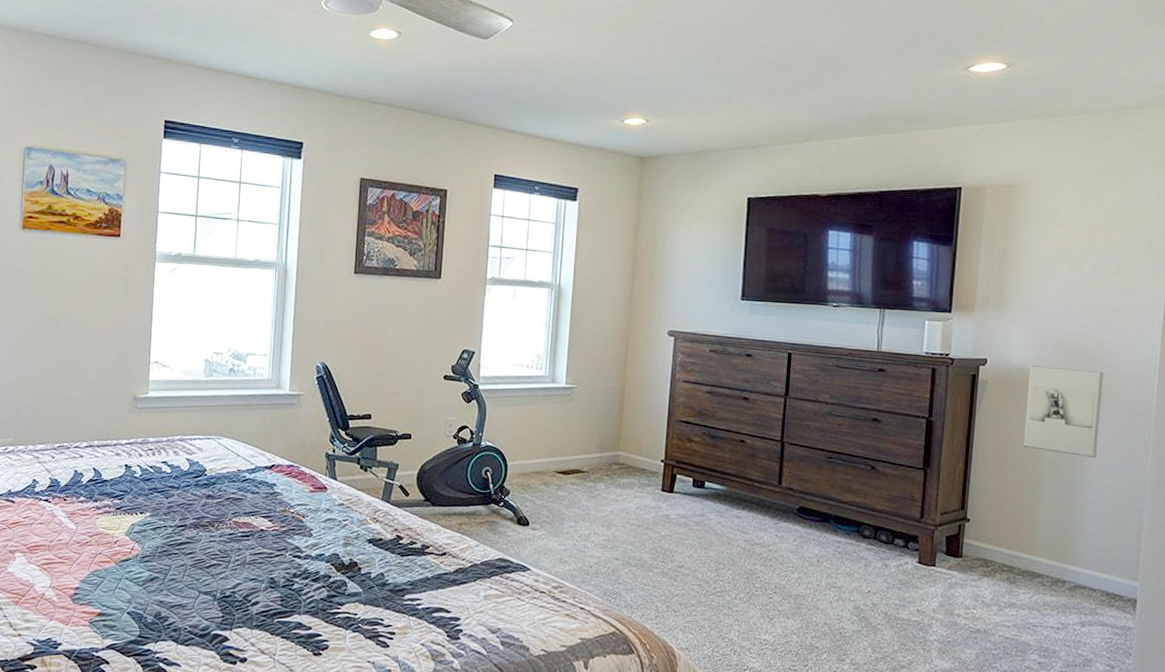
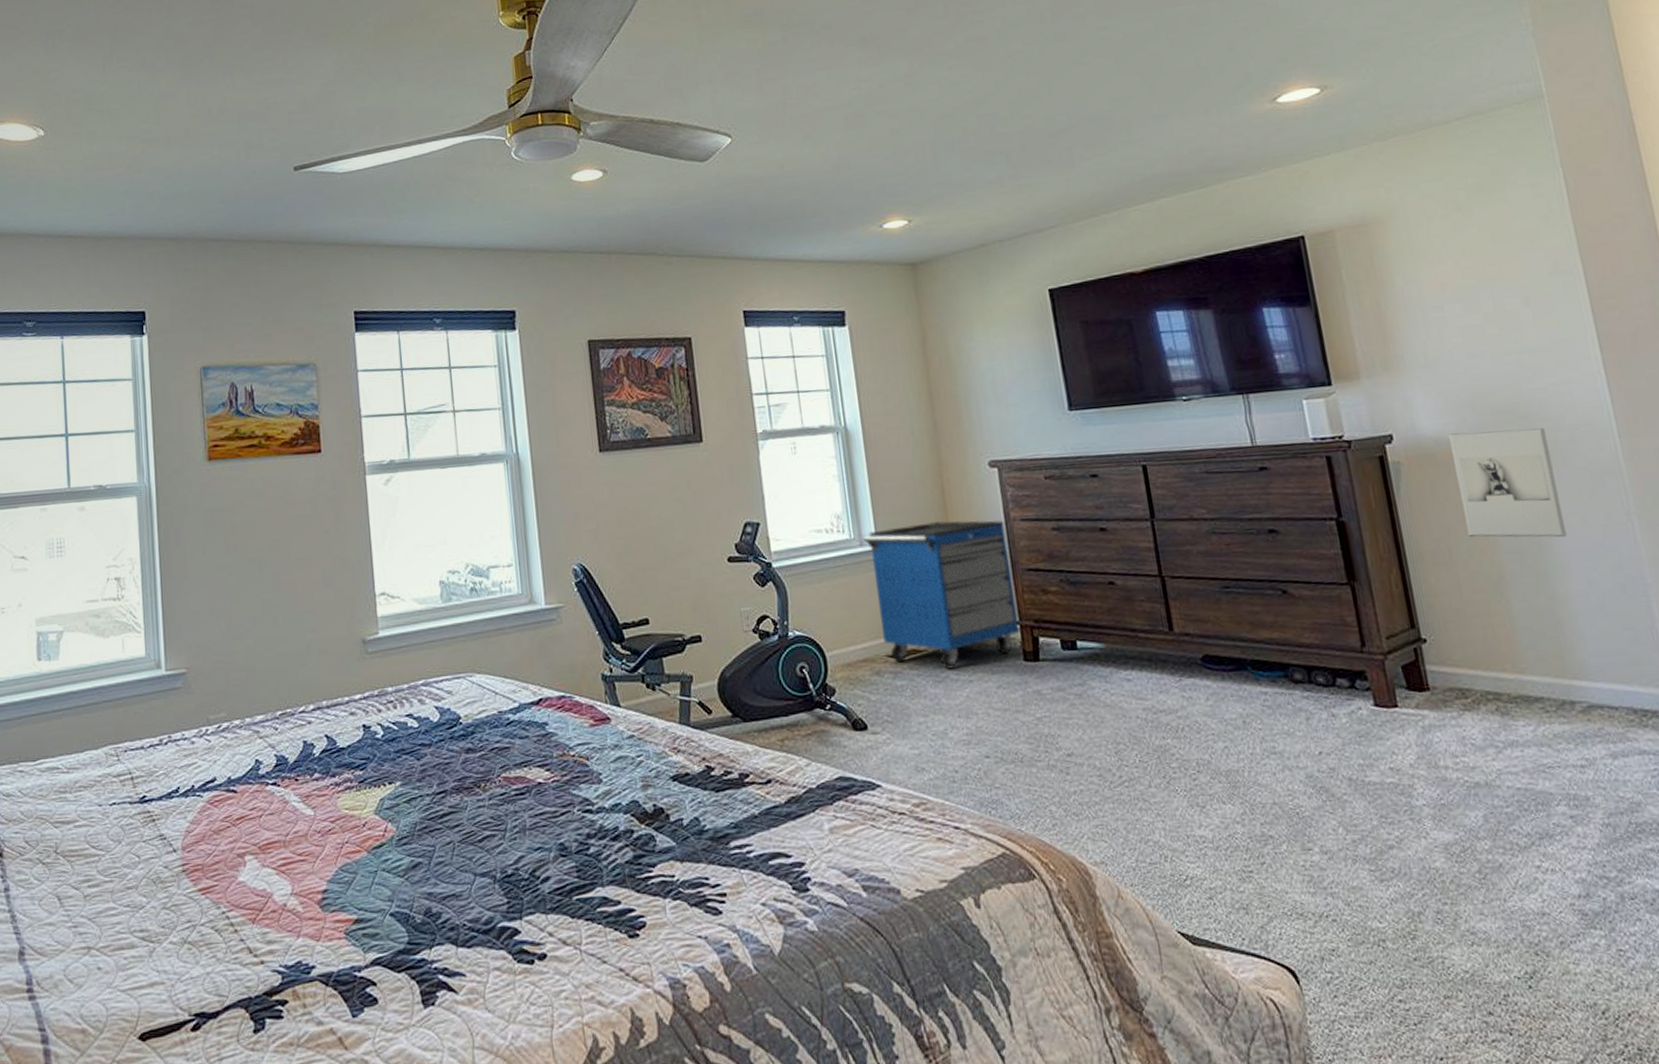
storage cabinet: none [555,372,670,489] -> present [863,520,1020,669]

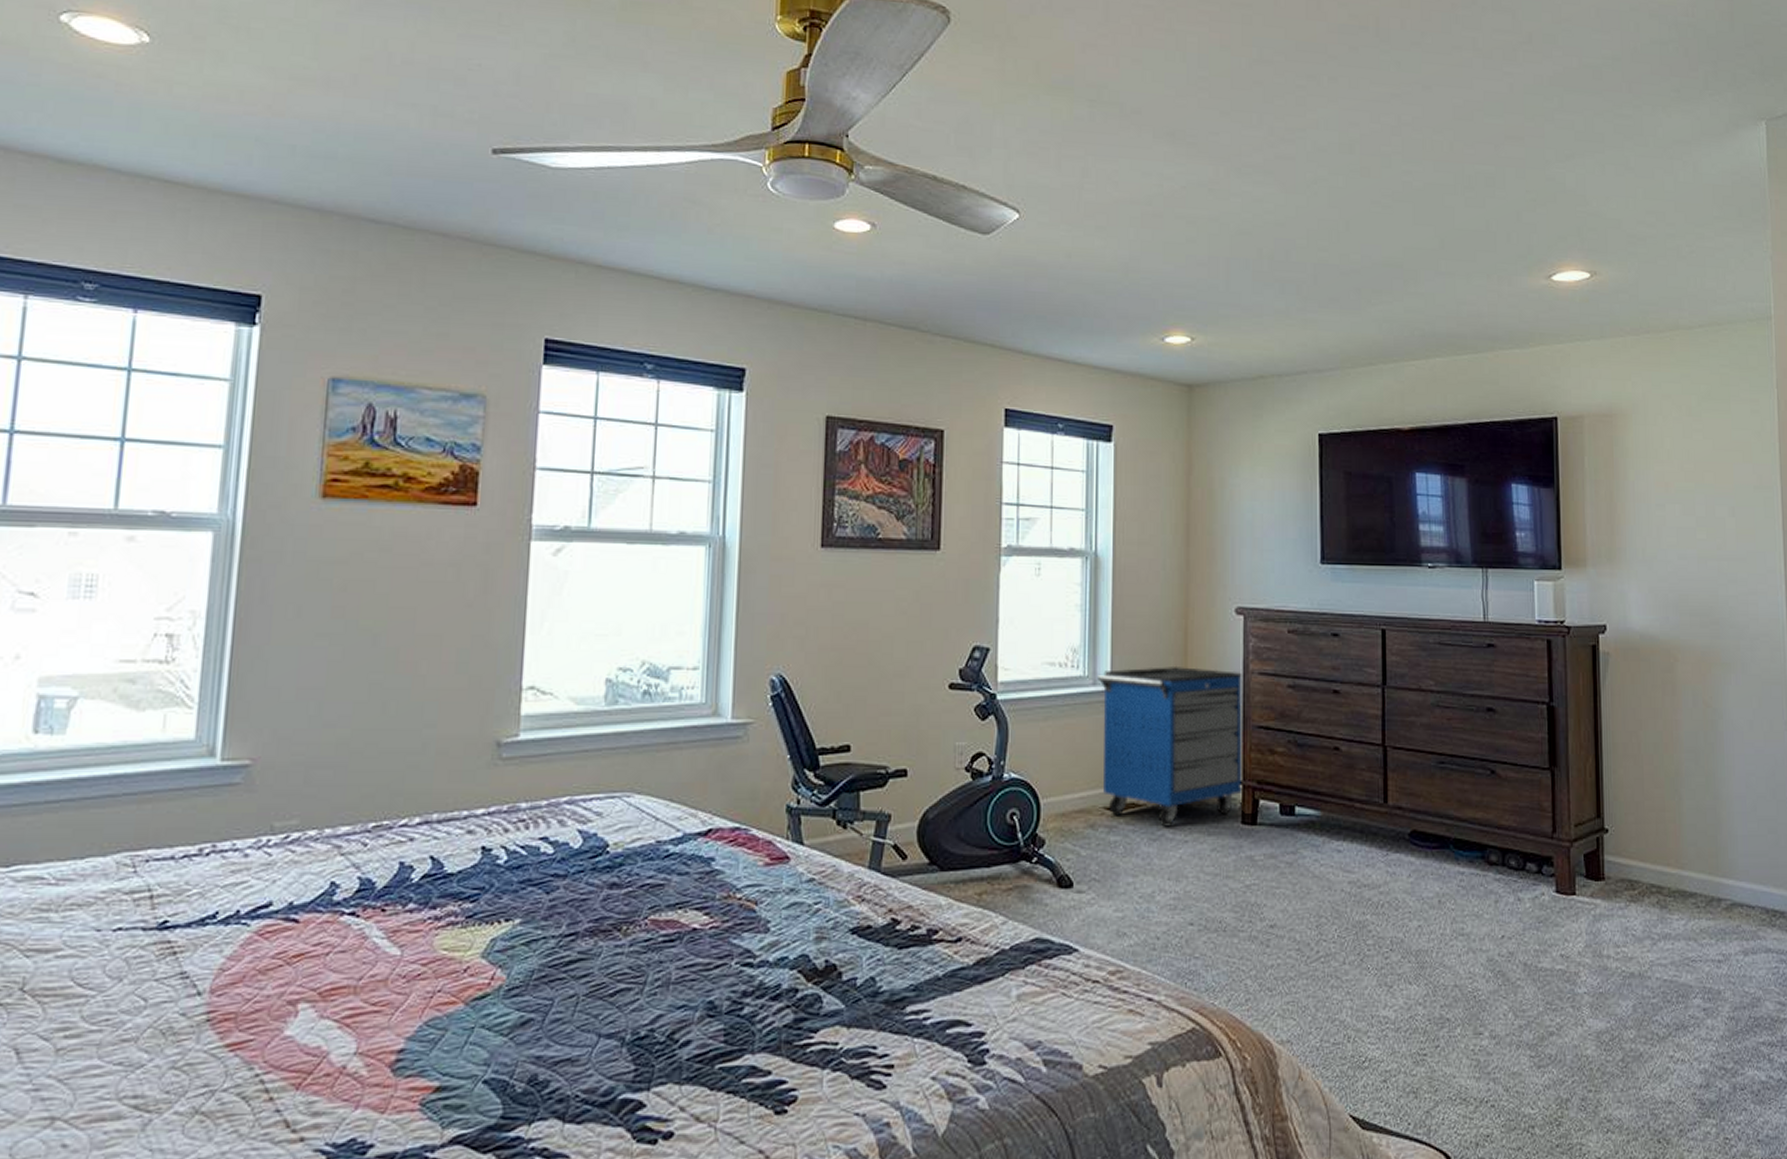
wall sculpture: present [1449,428,1568,538] -> none [1653,630,1736,741]

